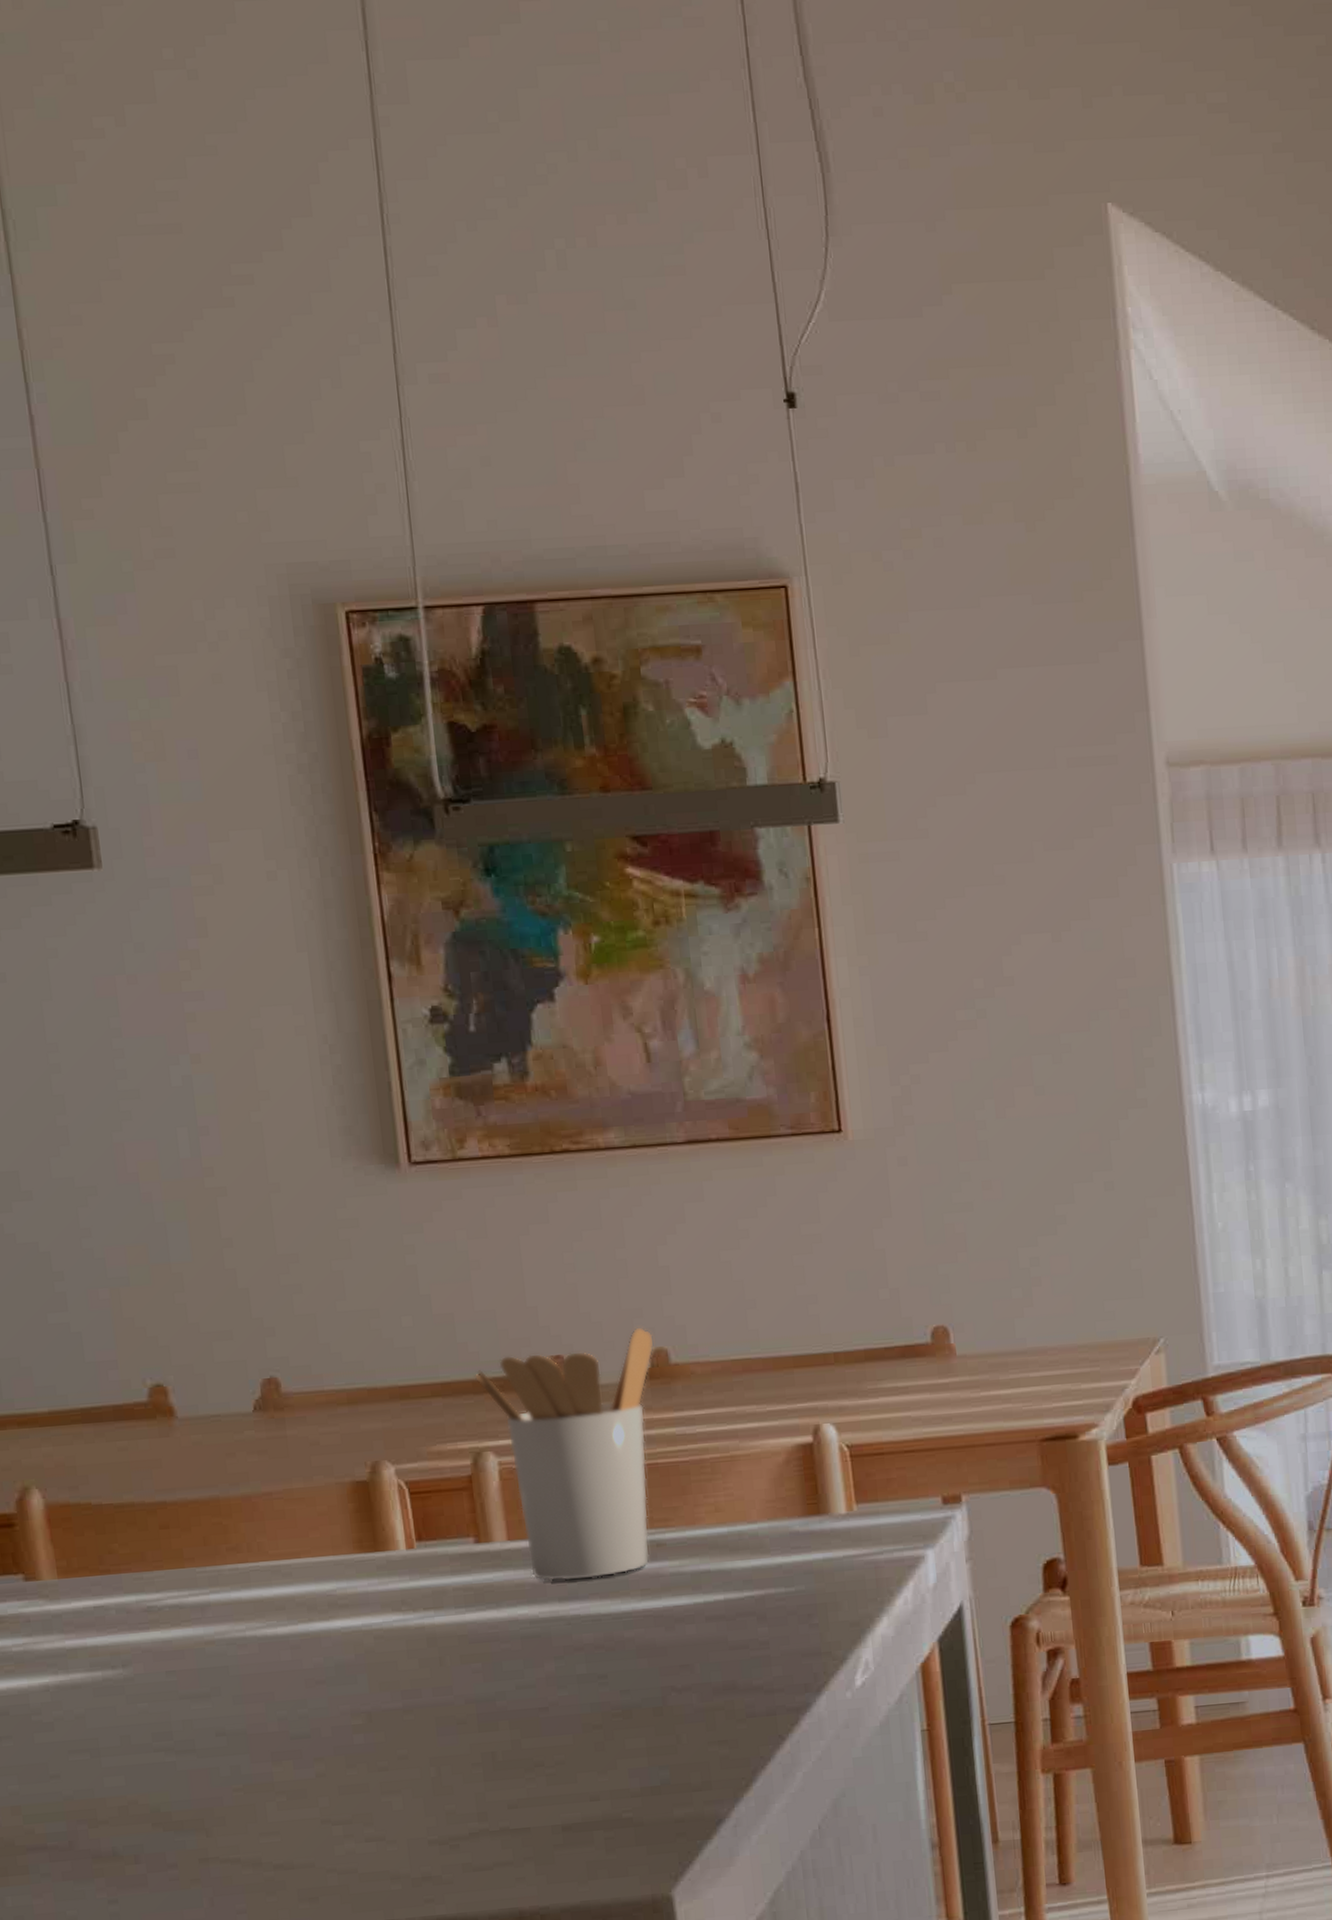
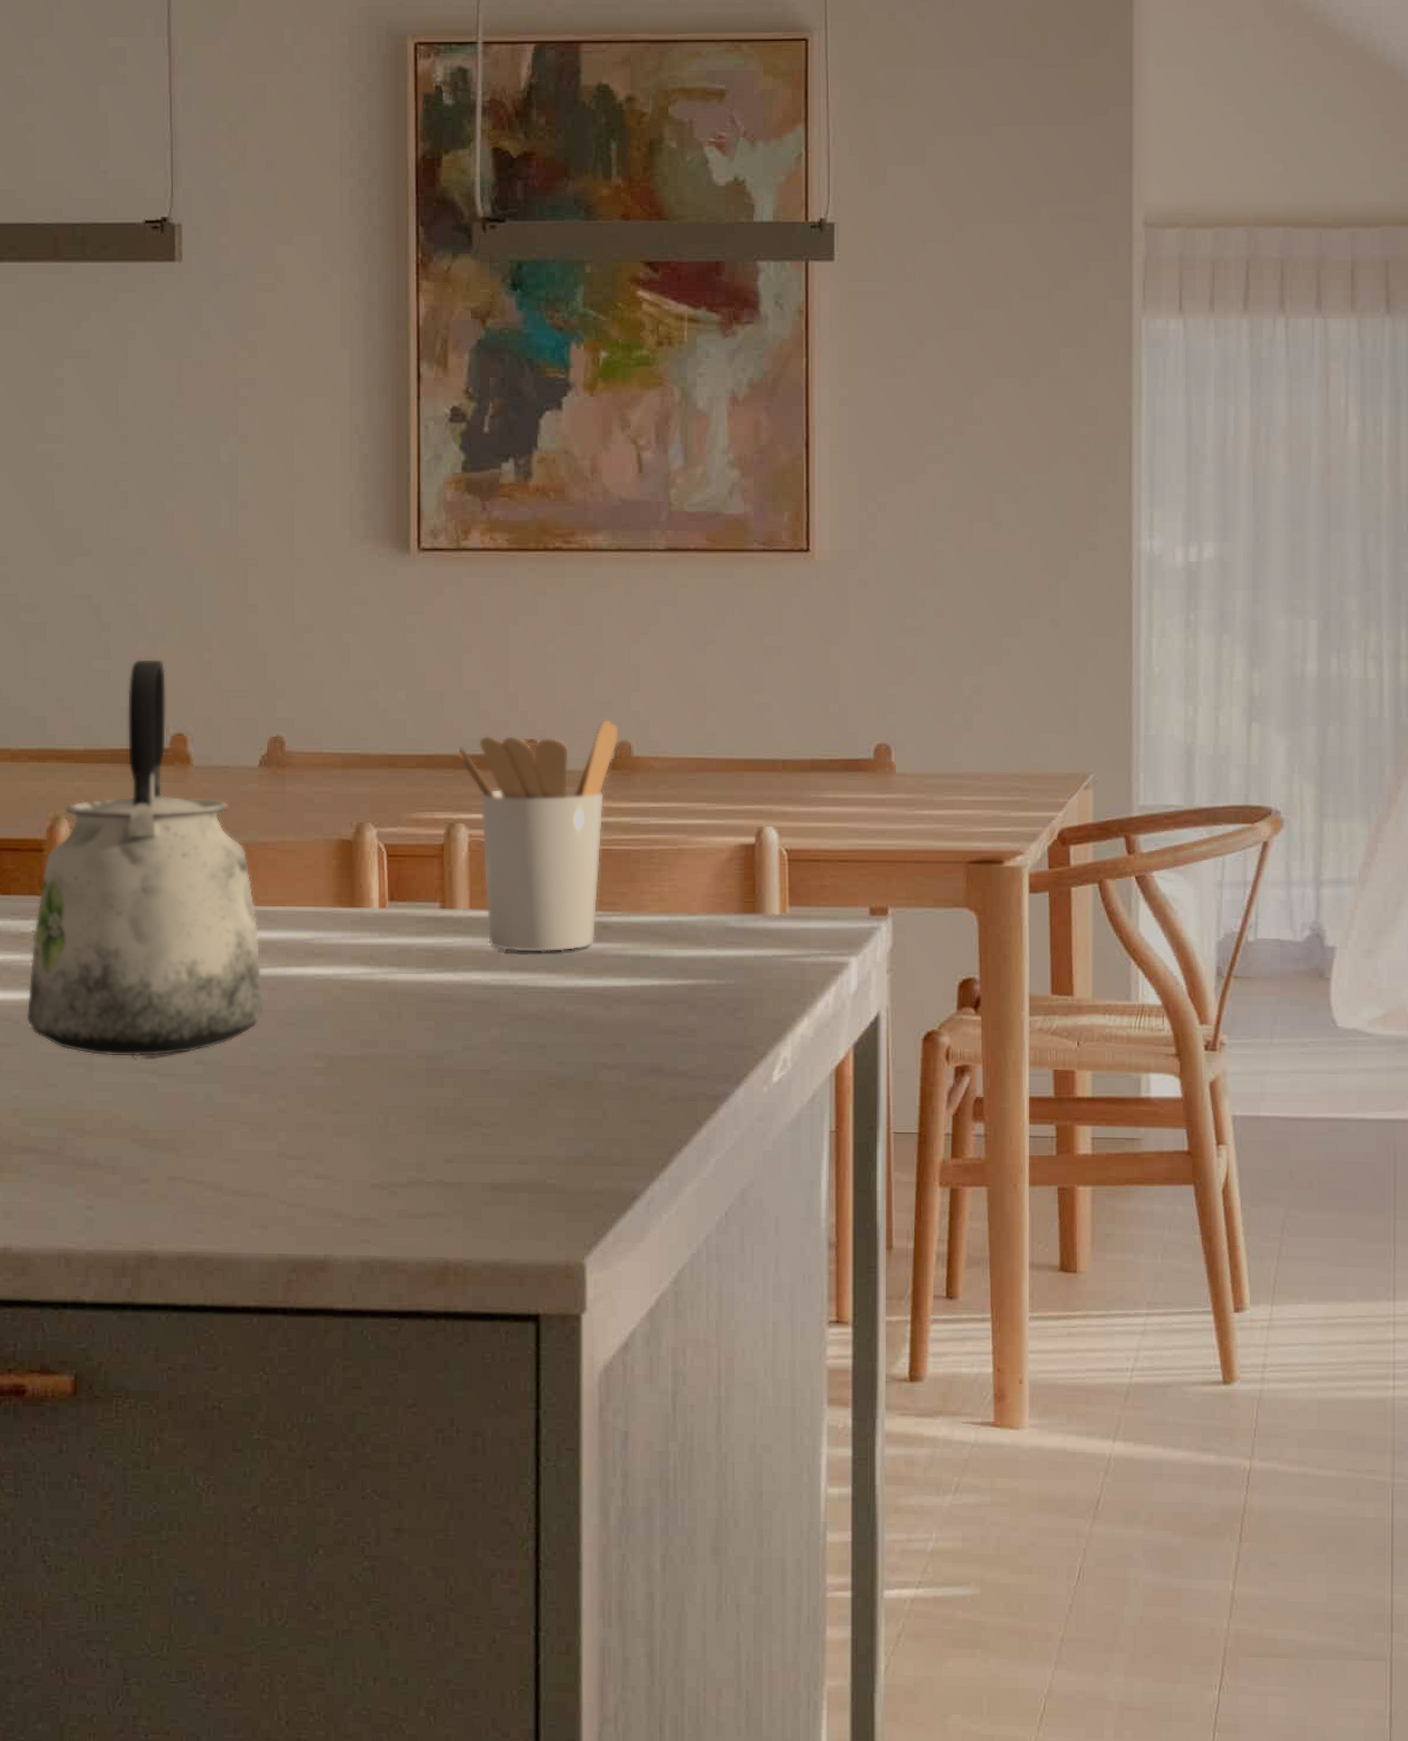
kettle: none [12,1305,289,1740] -> present [26,658,264,1057]

